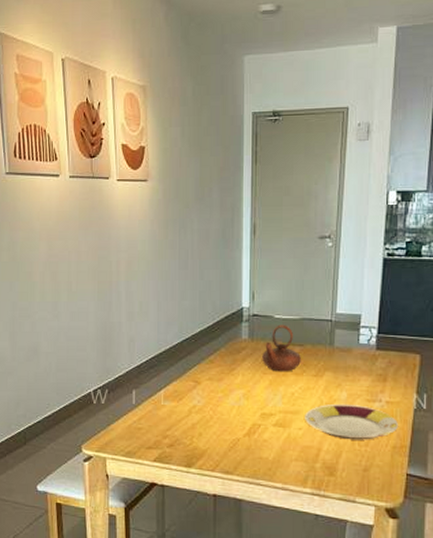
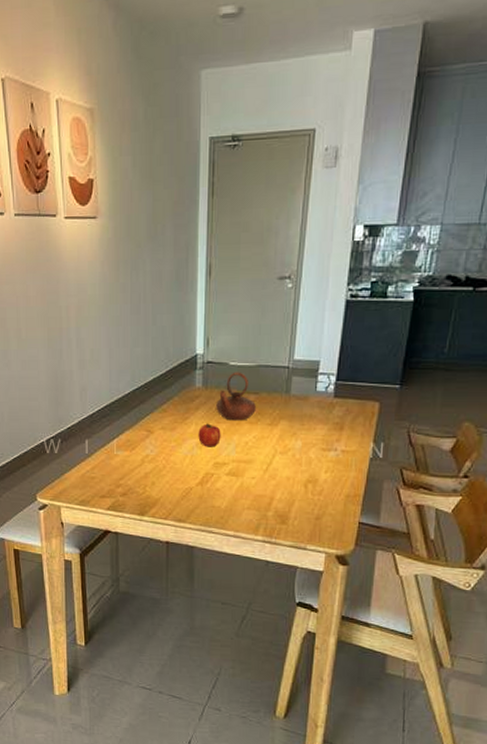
fruit: none [245,374,267,398] -> present [198,423,221,447]
plate: present [305,403,398,440] -> none [258,452,353,489]

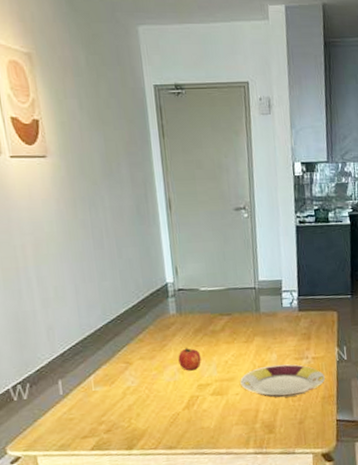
teapot: present [215,372,256,421] -> none [191,296,231,343]
plate: none [258,452,353,489] -> present [240,364,325,398]

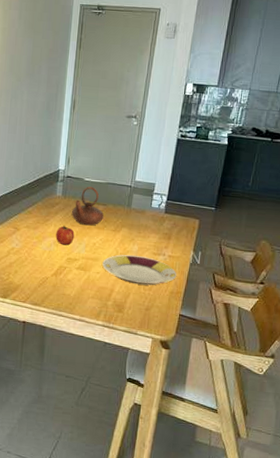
teapot: none [191,296,231,343] -> present [71,186,104,226]

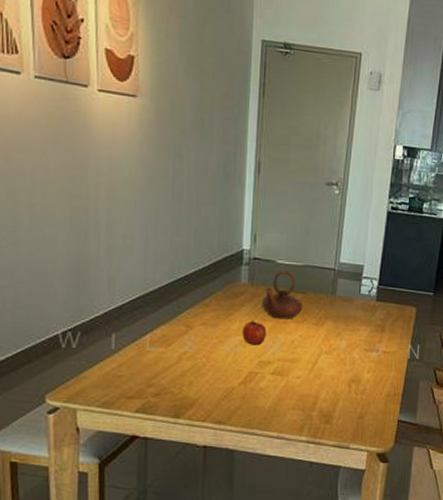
plate: present [102,254,177,286] -> none [303,352,393,389]

